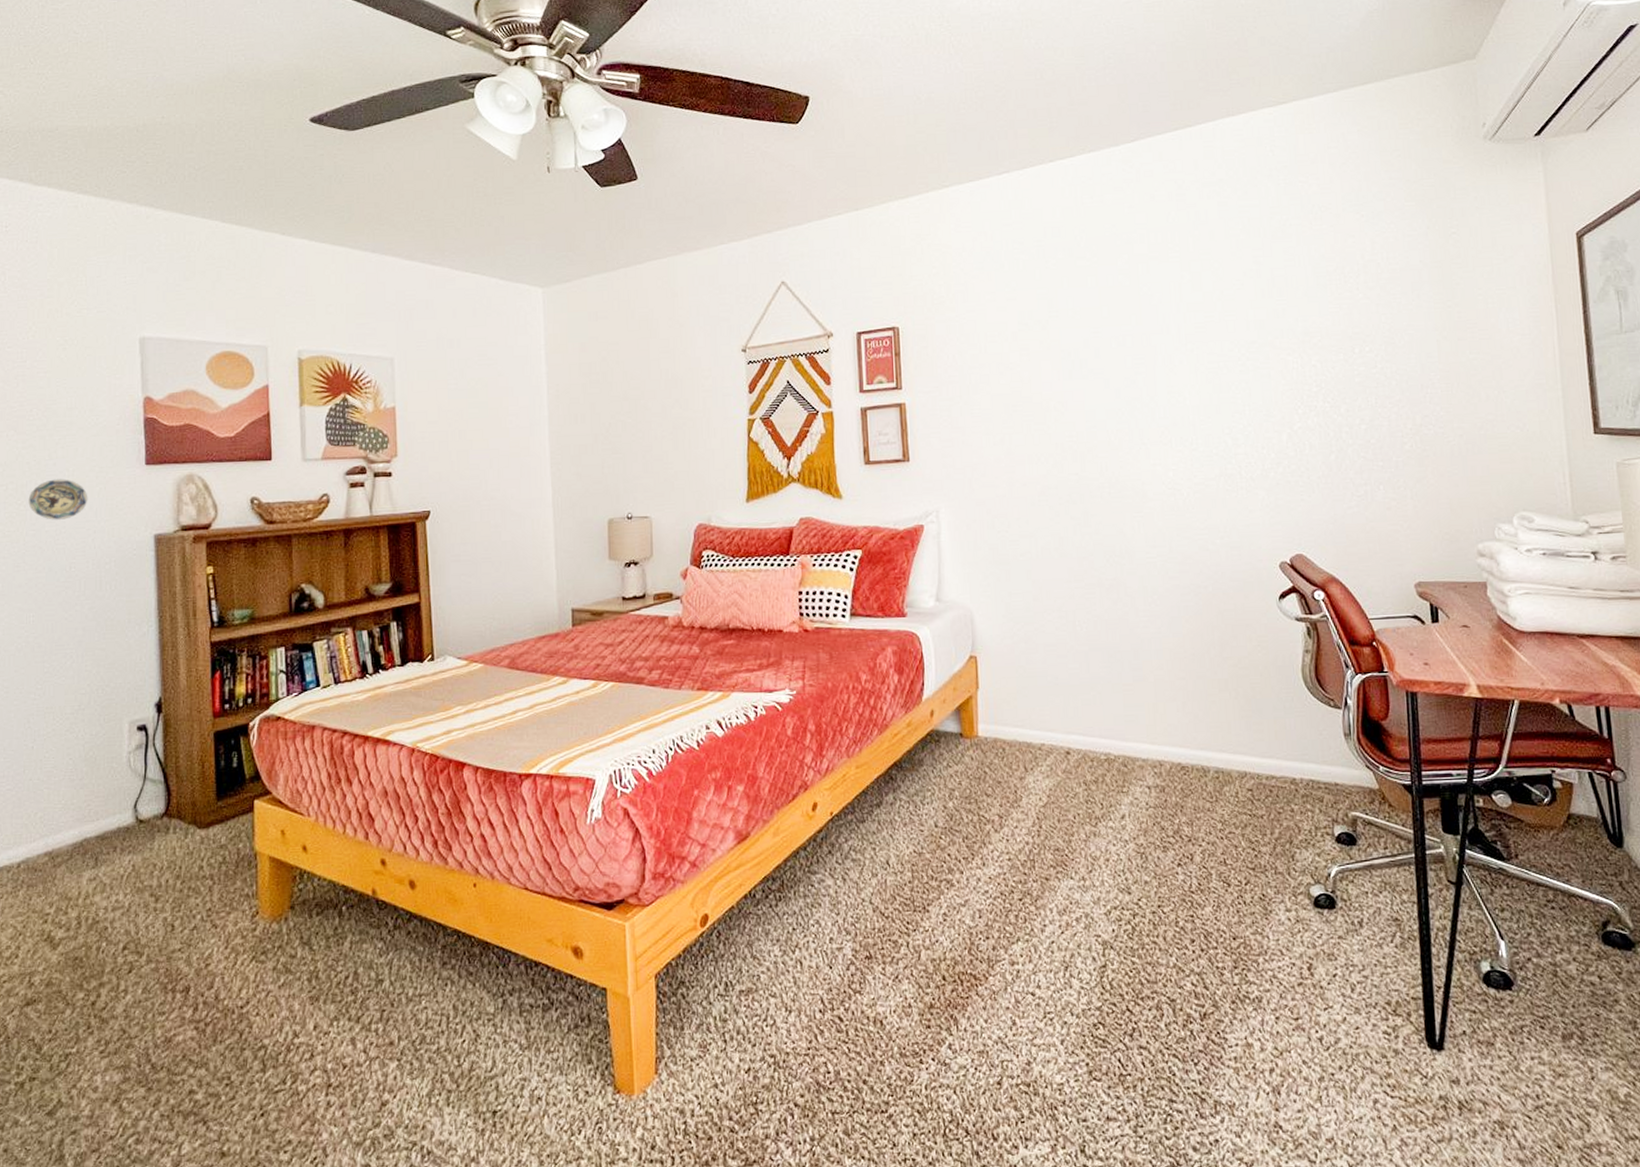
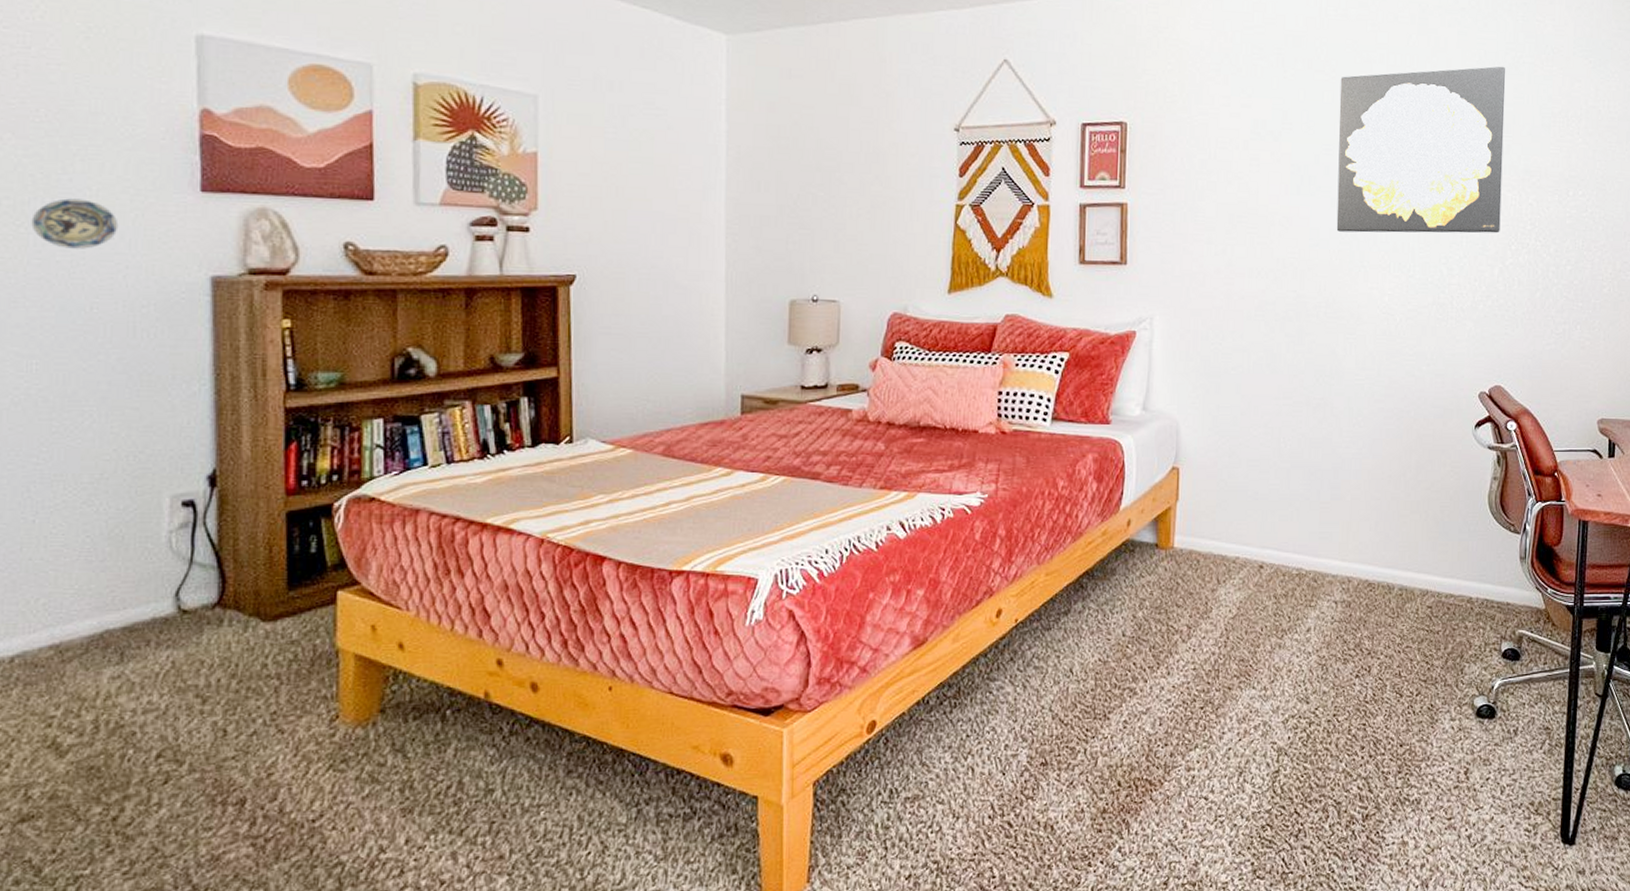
wall art: none [1102,231,1284,412] -> present [1336,66,1505,233]

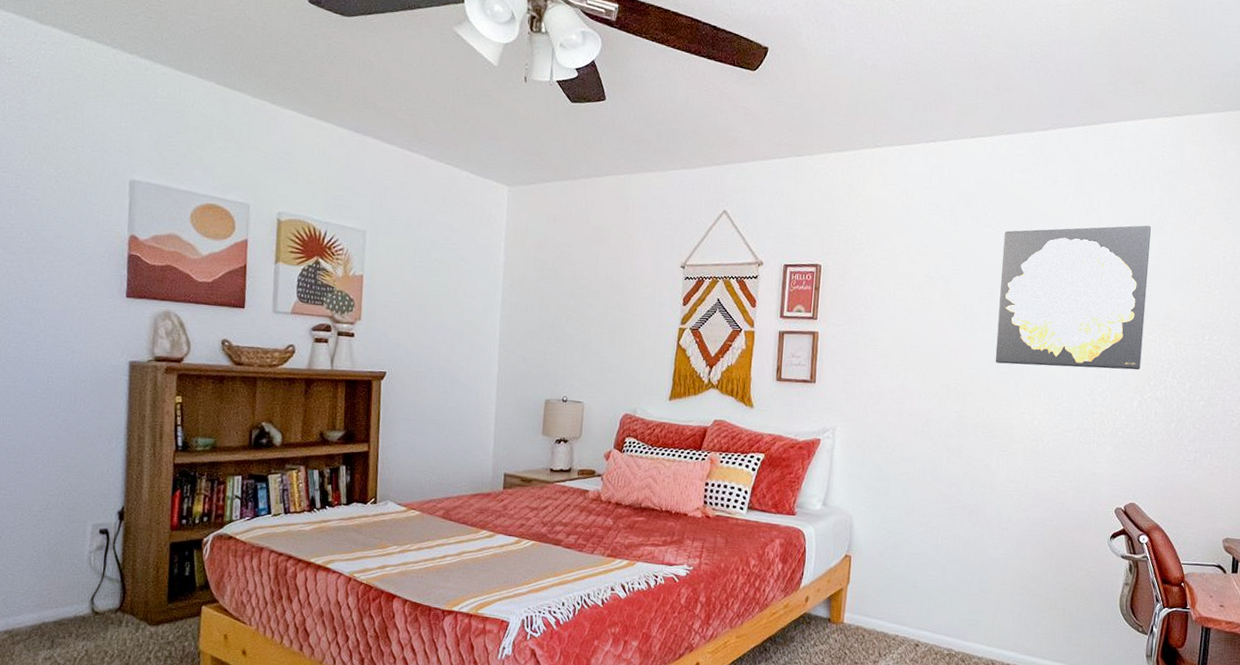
decorative plate: present [31,198,119,249] -> none [12,299,70,337]

